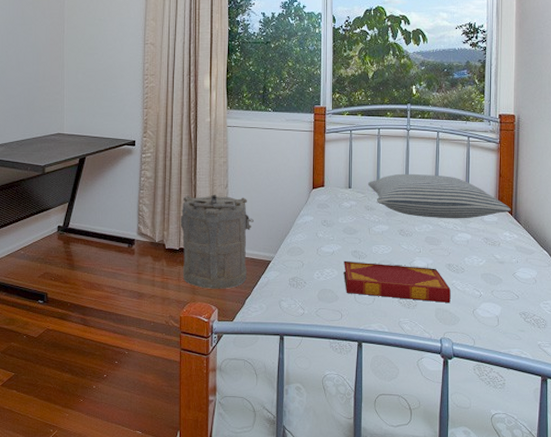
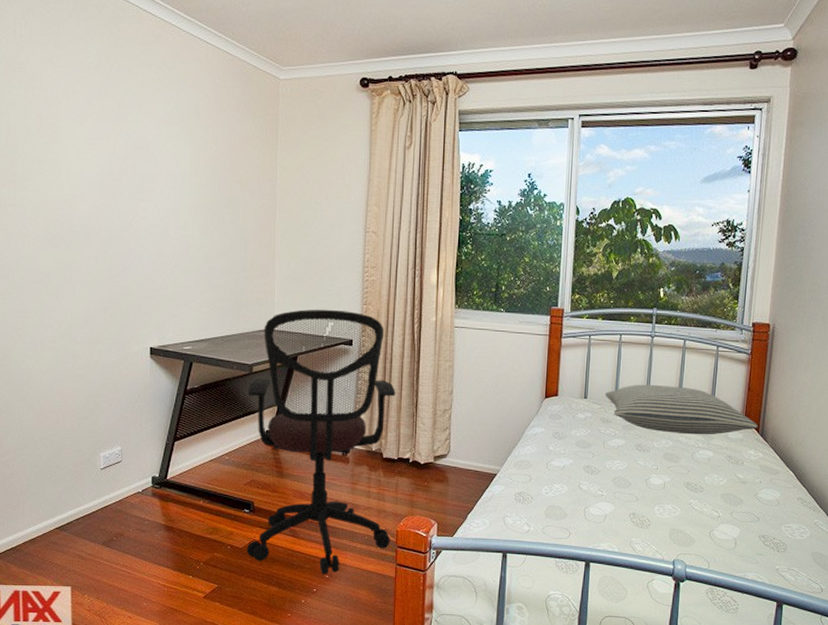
office chair: none [40,114,176,361] -> present [246,309,396,575]
laundry hamper: present [180,194,255,289] -> none [399,400,481,502]
hardback book: present [344,261,451,303] -> none [574,477,688,523]

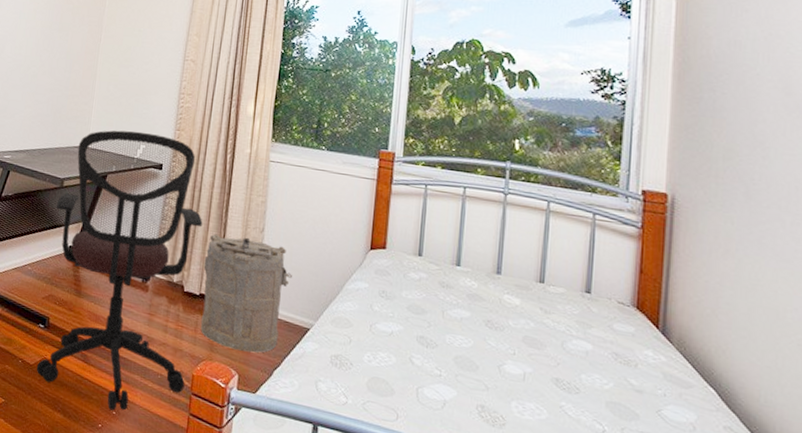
laundry hamper: none [399,400,481,502] -> present [201,234,293,353]
pillow: present [605,384,758,435] -> none [444,247,657,324]

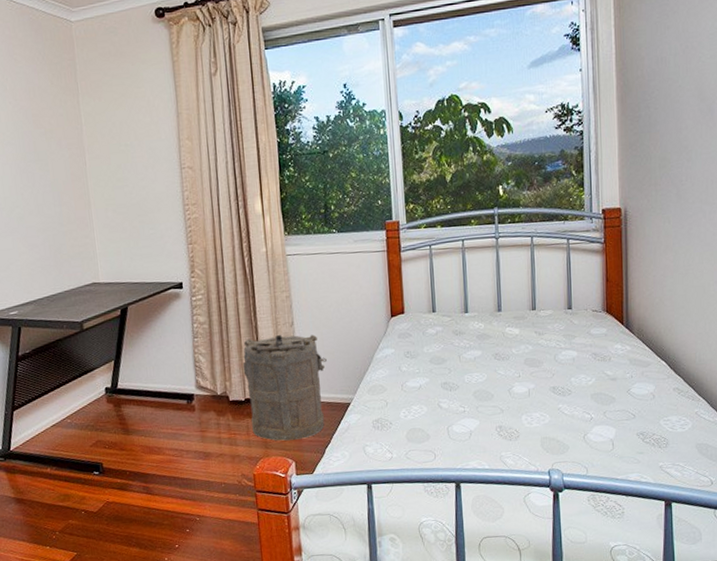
office chair: present [36,130,203,411] -> none [81,253,249,529]

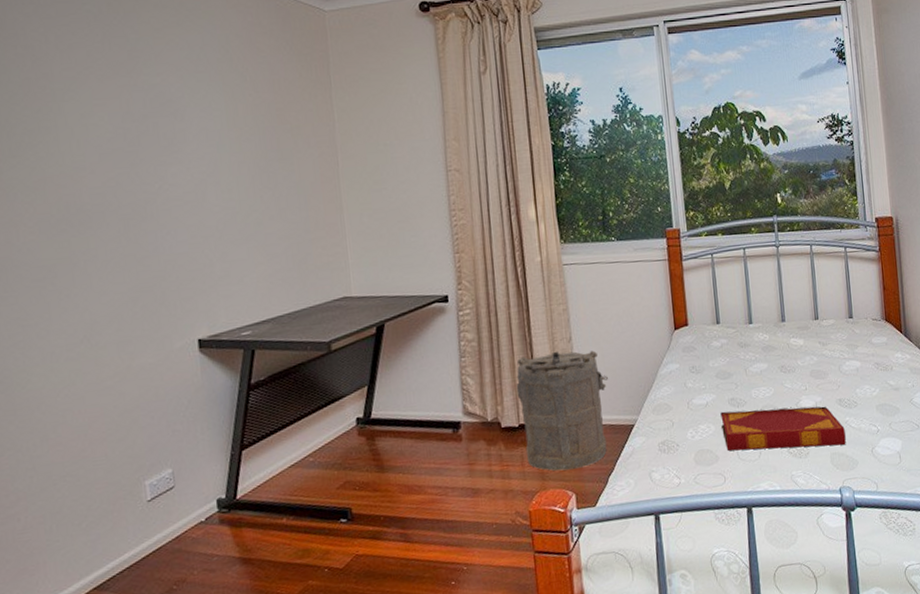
hardback book: none [433,393,558,431] -> present [720,406,846,451]

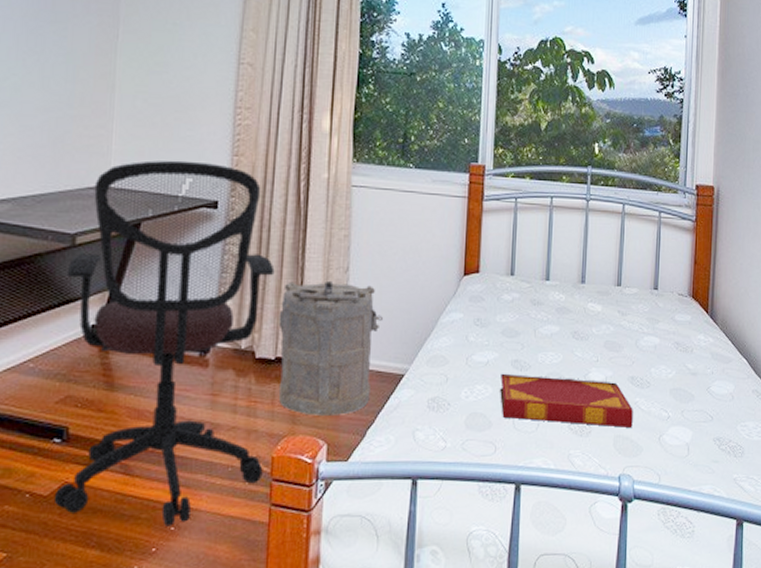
office chair: none [327,263,524,582] -> present [53,160,275,527]

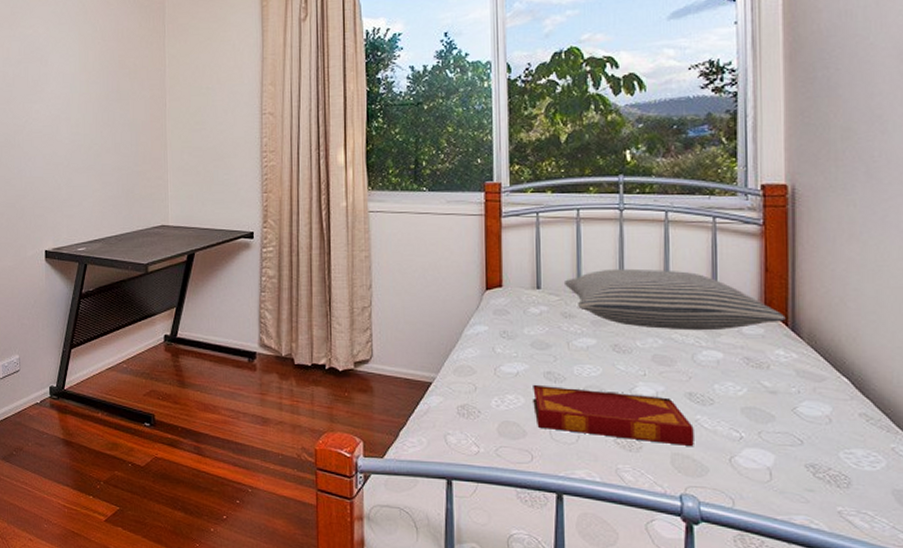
office chair: present [53,160,275,527] -> none [143,200,308,500]
laundry hamper: present [278,280,384,416] -> none [312,297,408,417]
pillow: none [534,257,707,318] -> present [563,268,786,331]

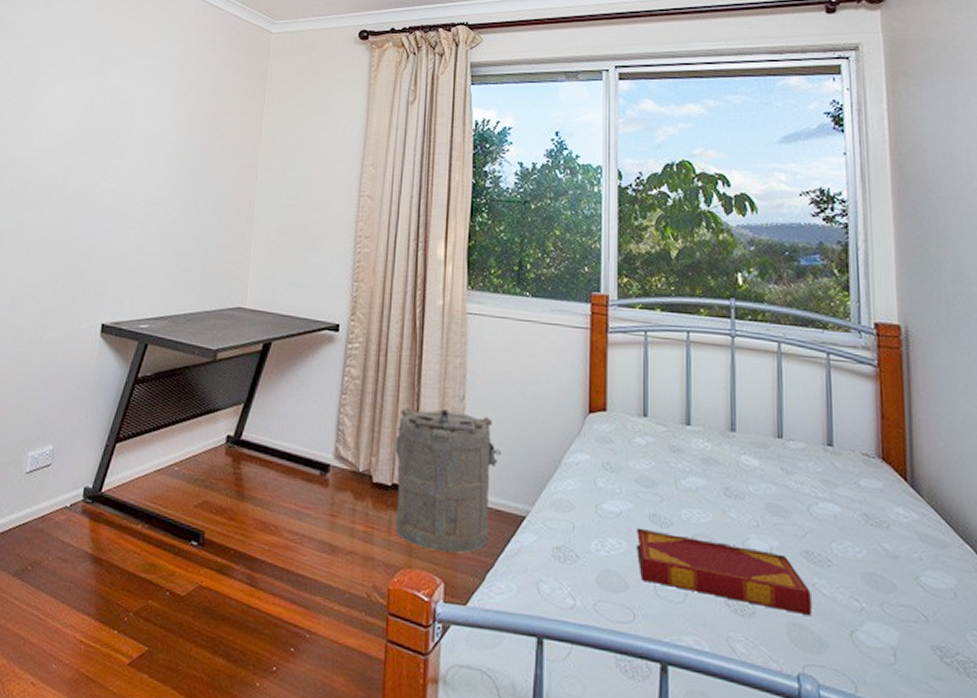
laundry hamper: none [312,297,408,417] -> present [395,407,502,554]
pillow: present [563,268,786,331] -> none [672,400,905,480]

